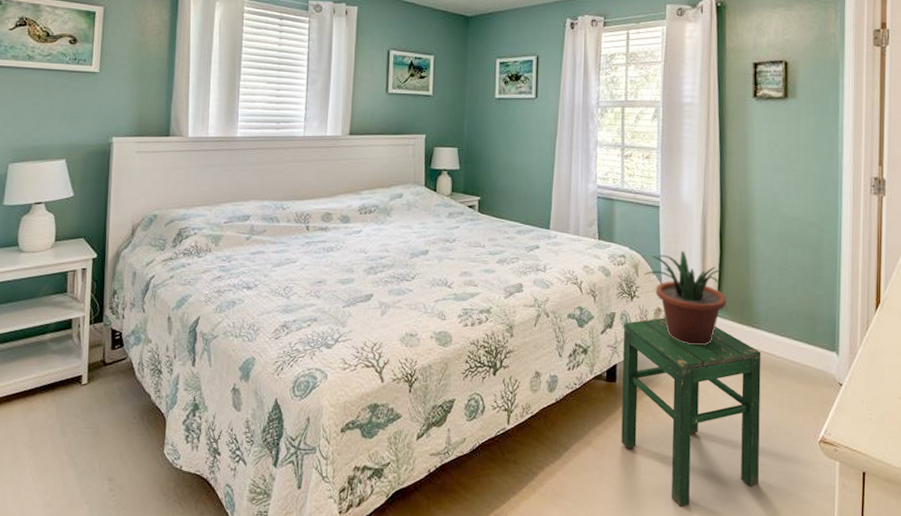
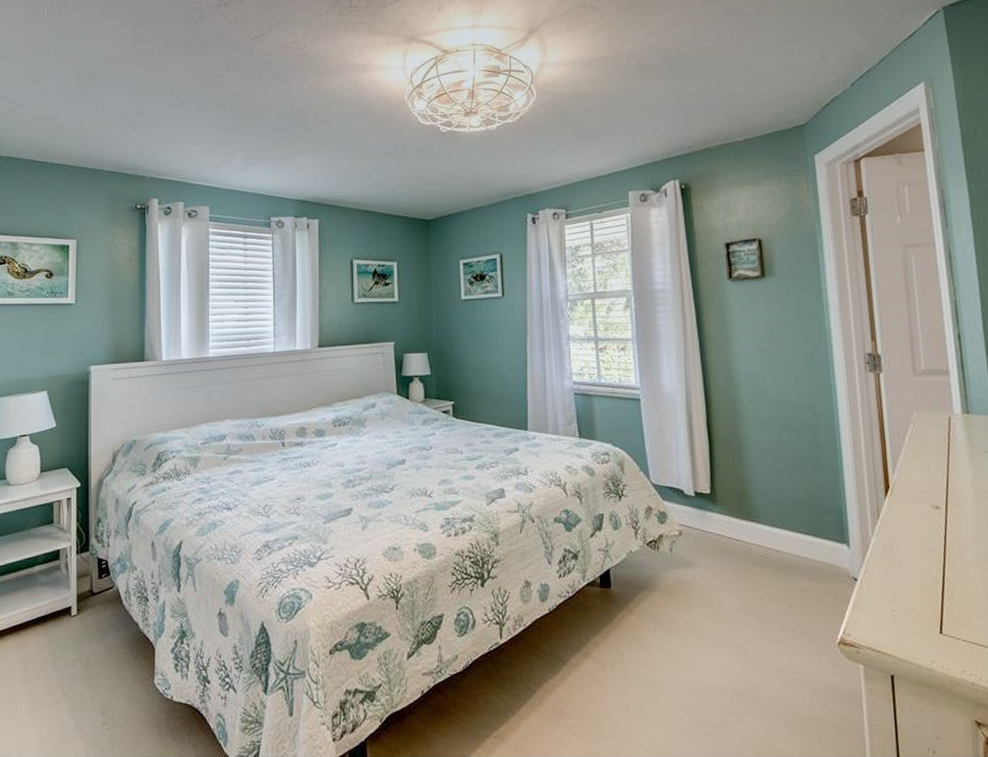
stool: present [621,317,761,508] -> none [614,516,777,722]
potted plant: present [644,250,726,346] -> none [631,444,721,545]

